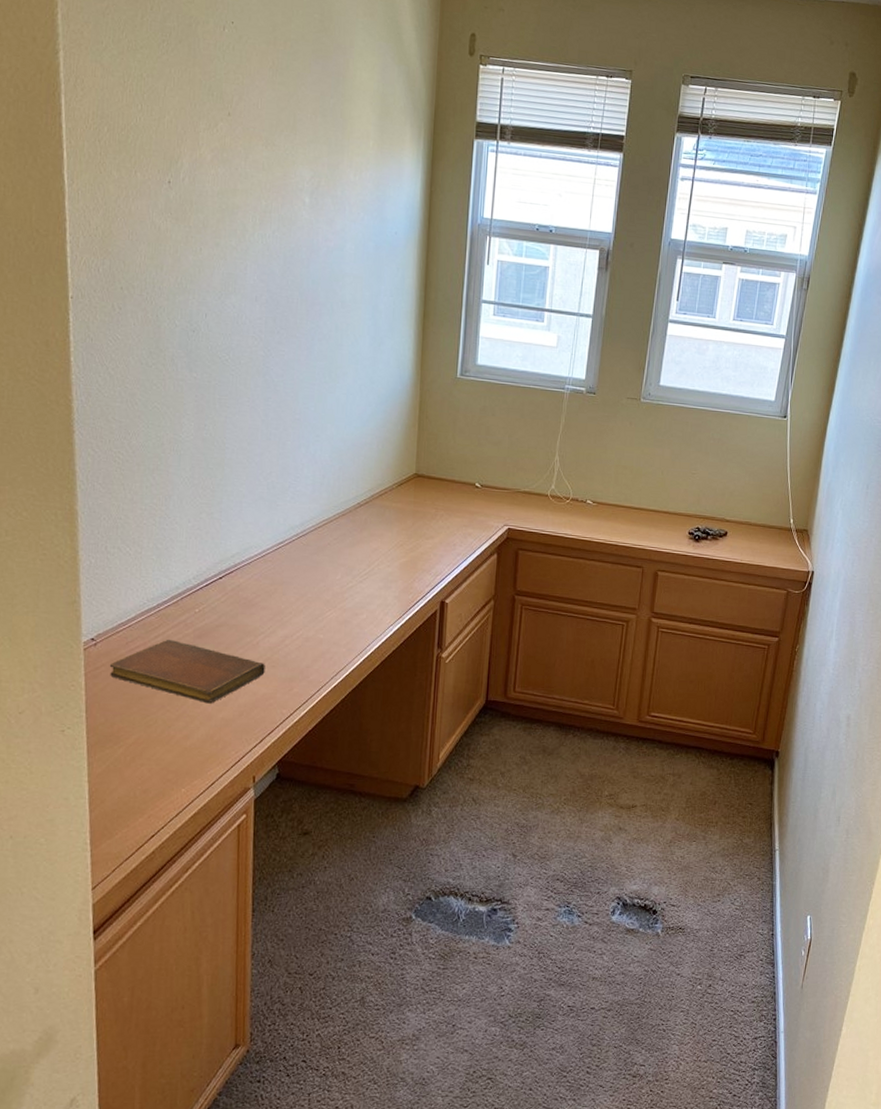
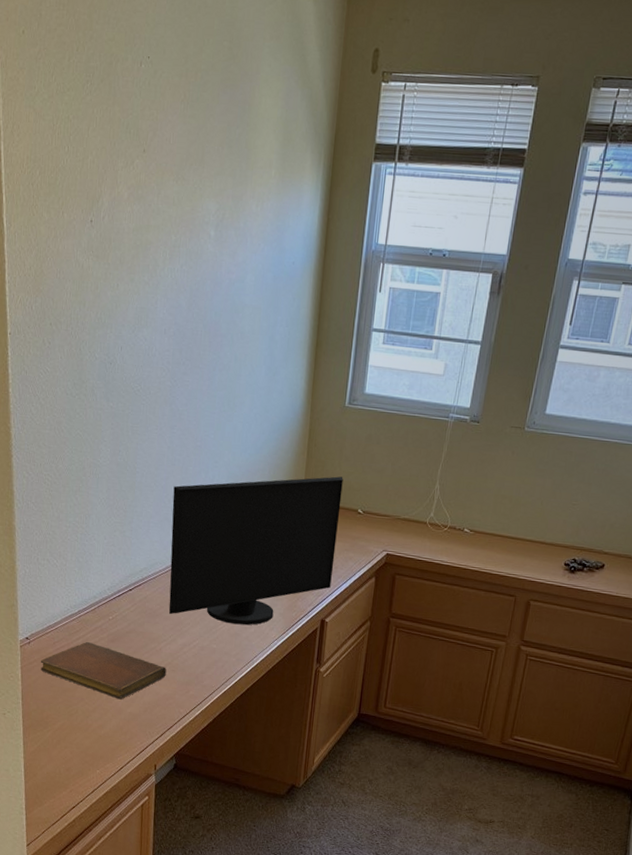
computer monitor: none [266,449,458,611] -> present [168,476,343,625]

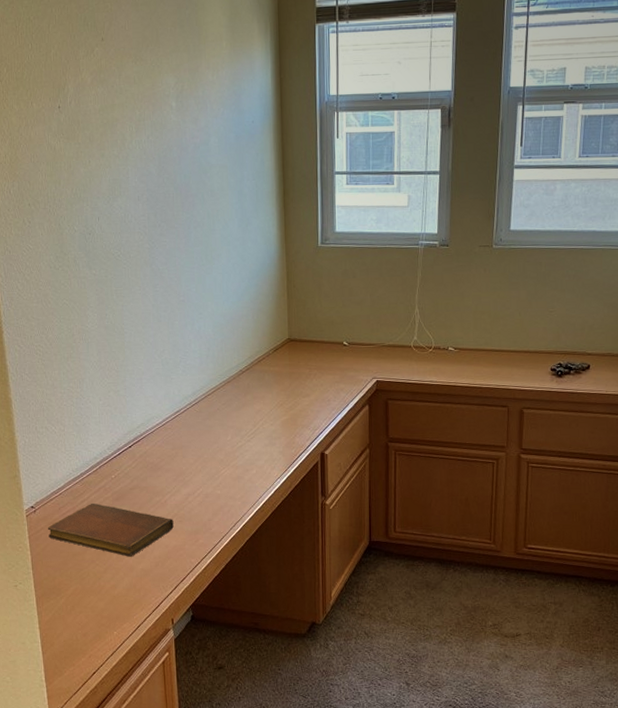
computer monitor: present [168,476,343,625] -> none [162,313,327,468]

